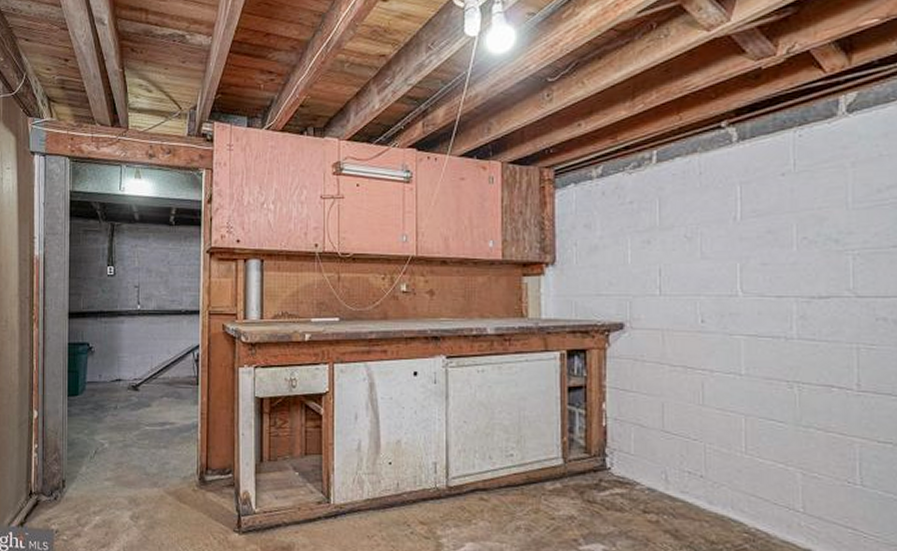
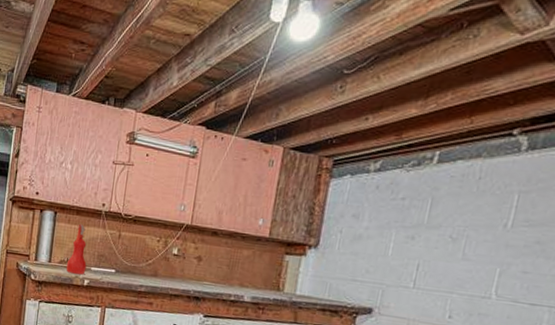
spray bottle: none [281,270,305,329] -> present [66,223,87,275]

